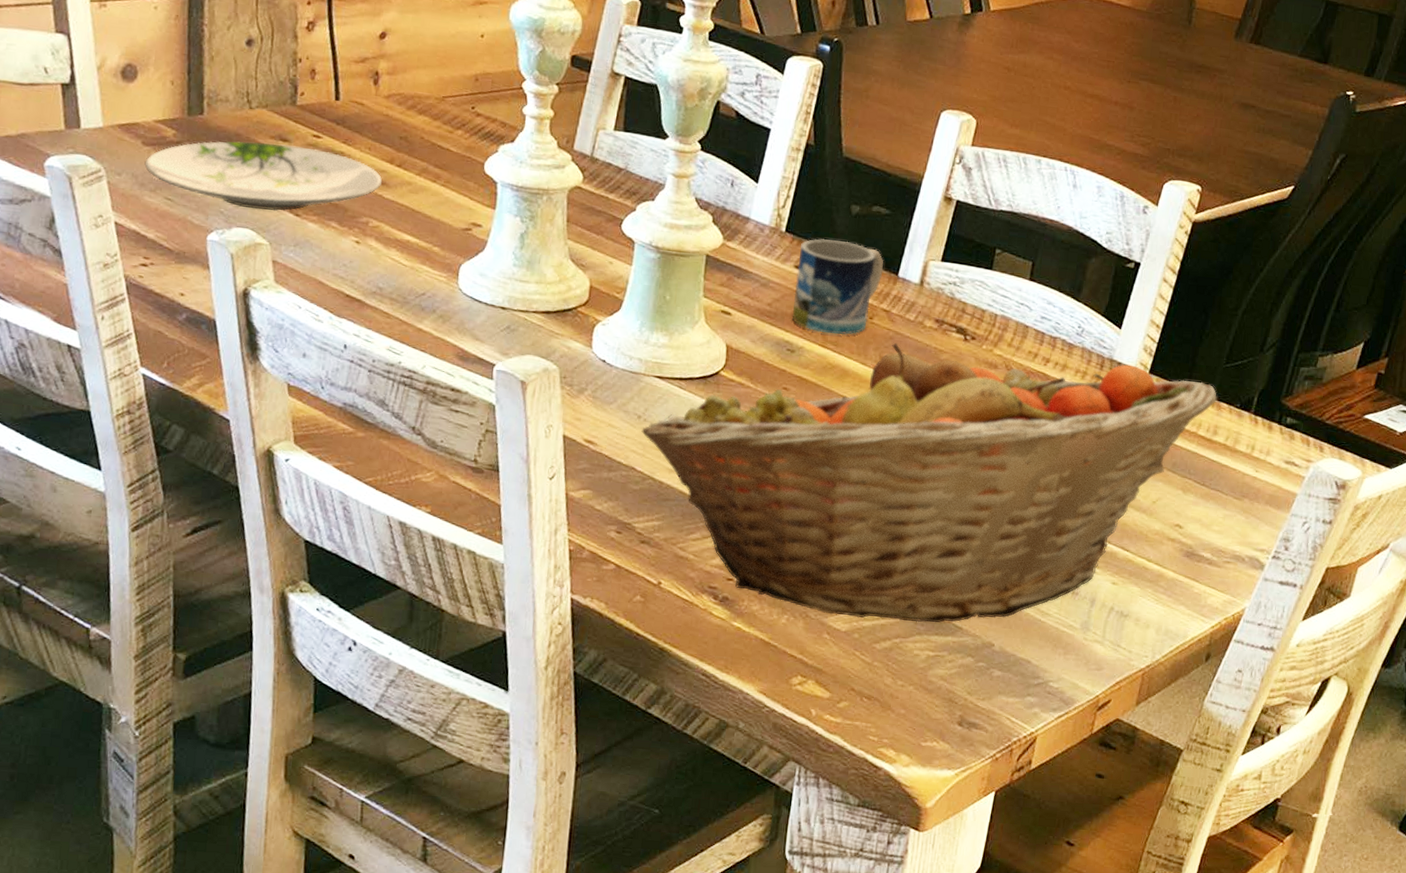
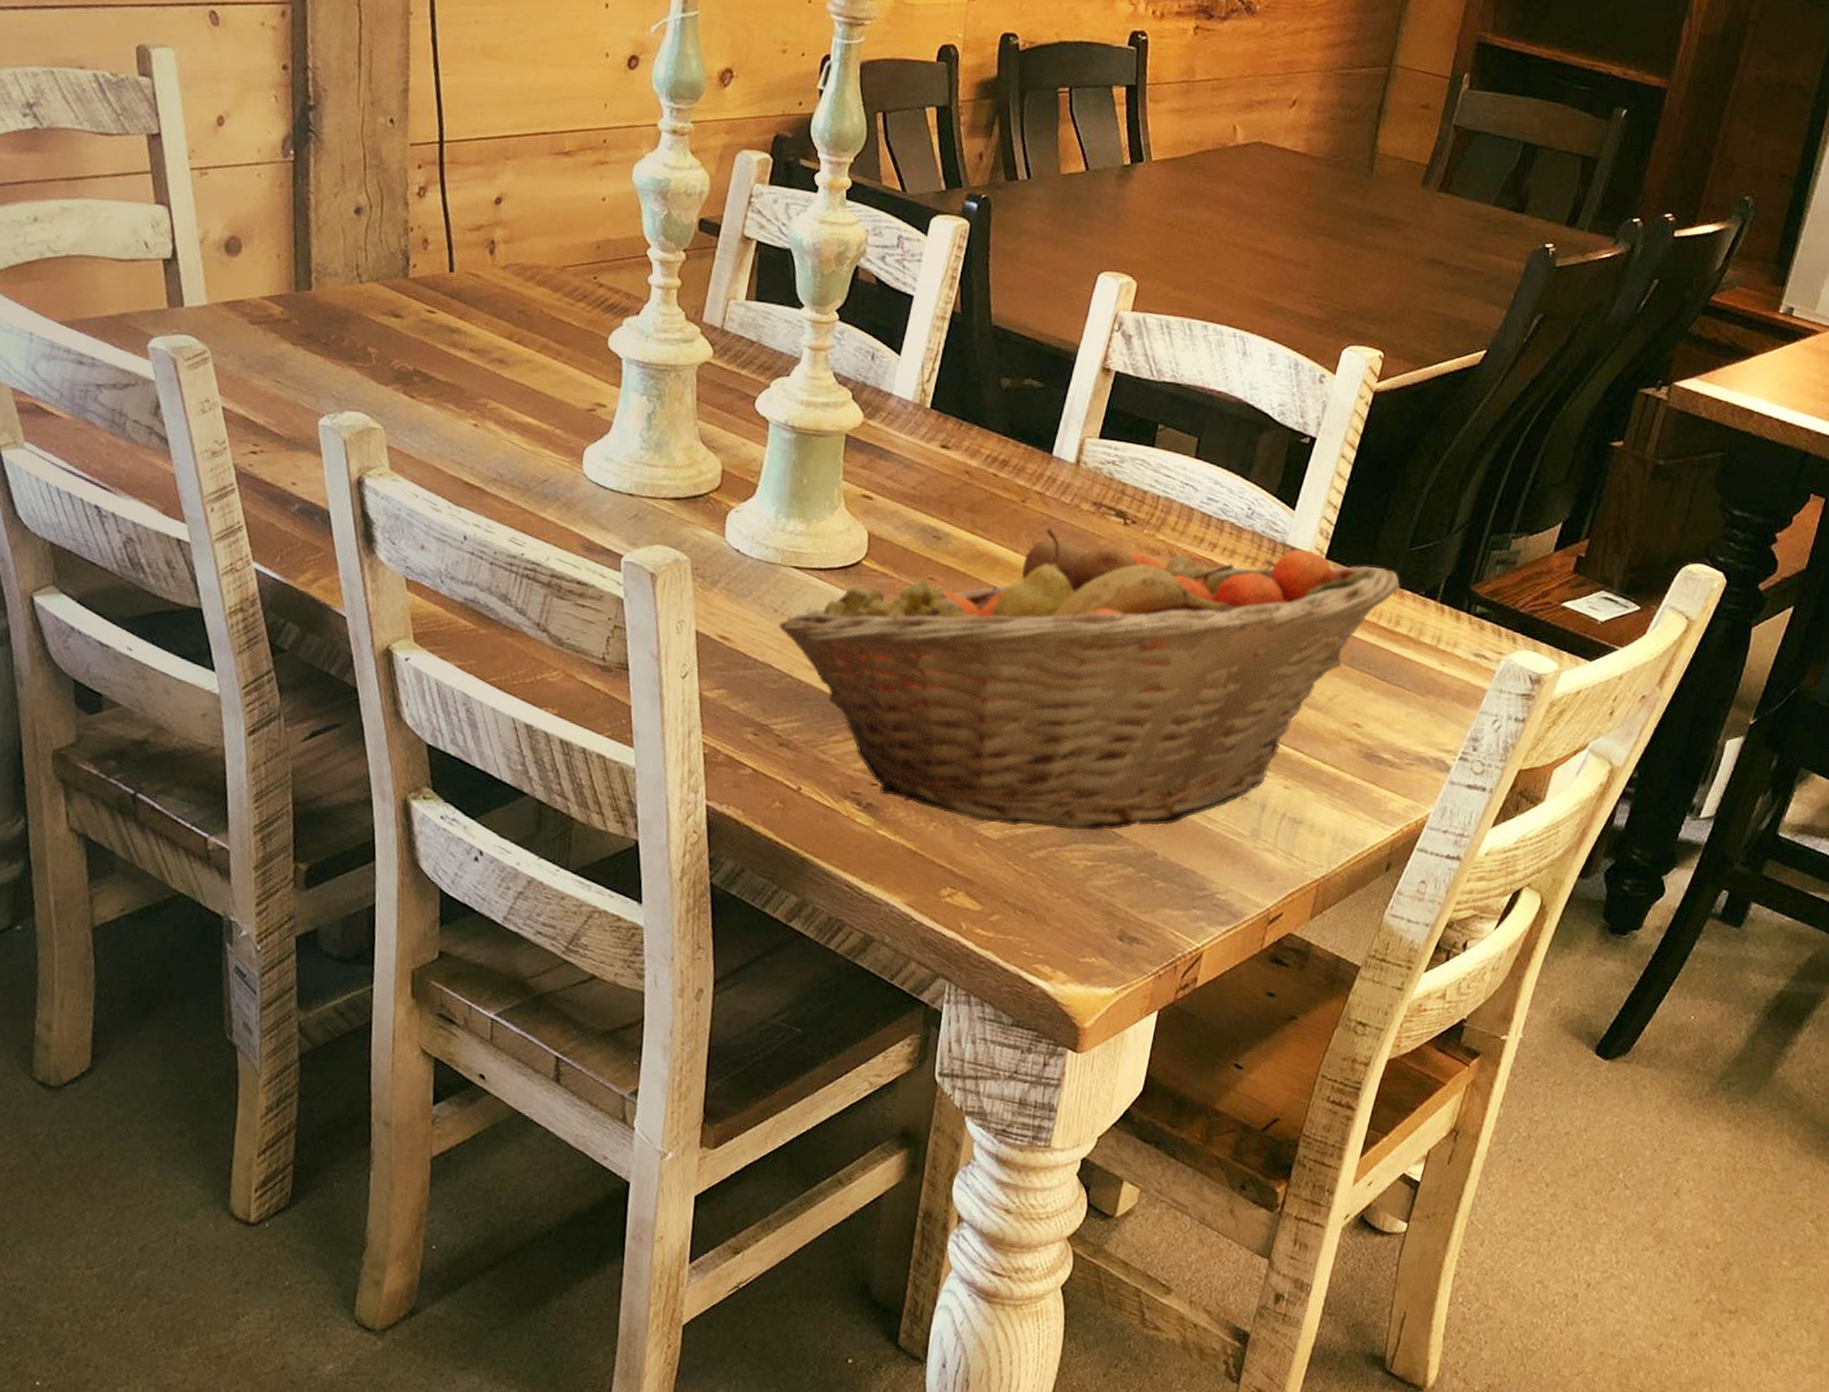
plate: present [144,141,383,211] -> none [251,318,501,393]
mug: present [792,239,883,335] -> none [938,415,1036,520]

